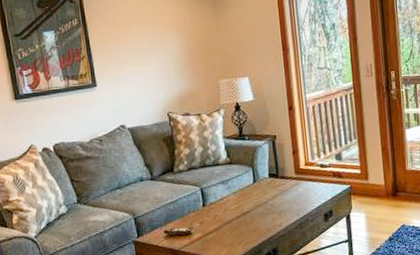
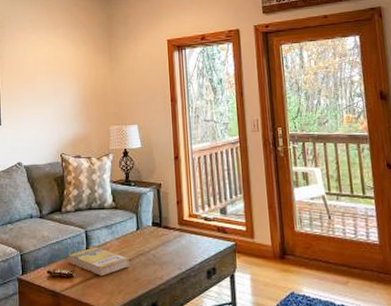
book: none [186,202,248,231] -> present [70,247,129,277]

